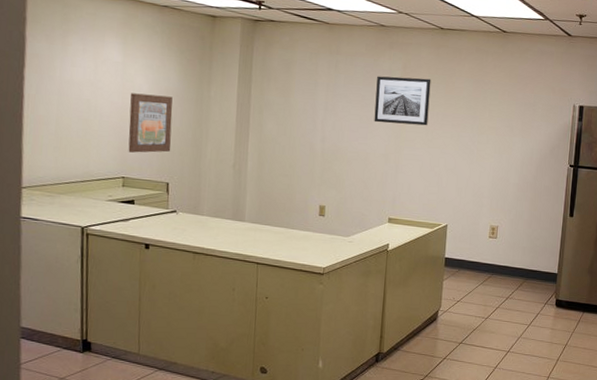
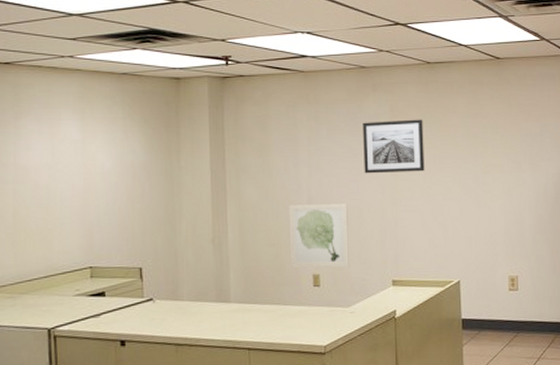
wall art: present [128,93,173,153] -> none [92,171,142,238]
wall art: none [301,142,356,203] -> present [289,204,349,268]

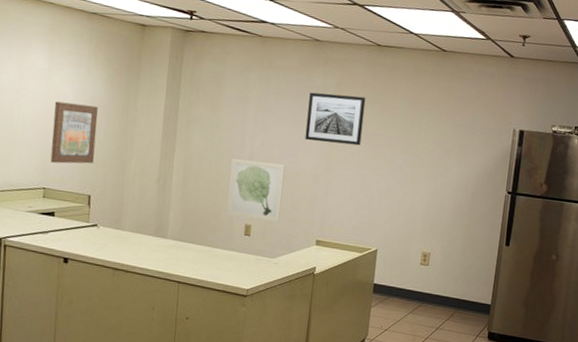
wall art: none [92,171,142,238] -> present [50,101,98,164]

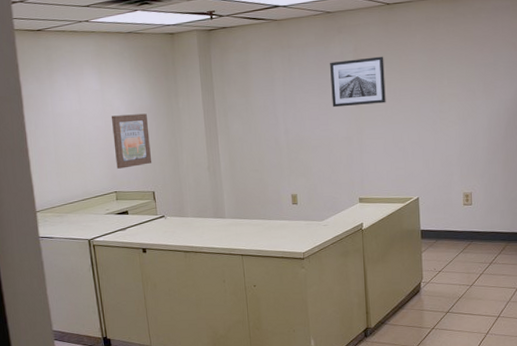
wall art: present [226,158,286,223] -> none [269,134,322,189]

